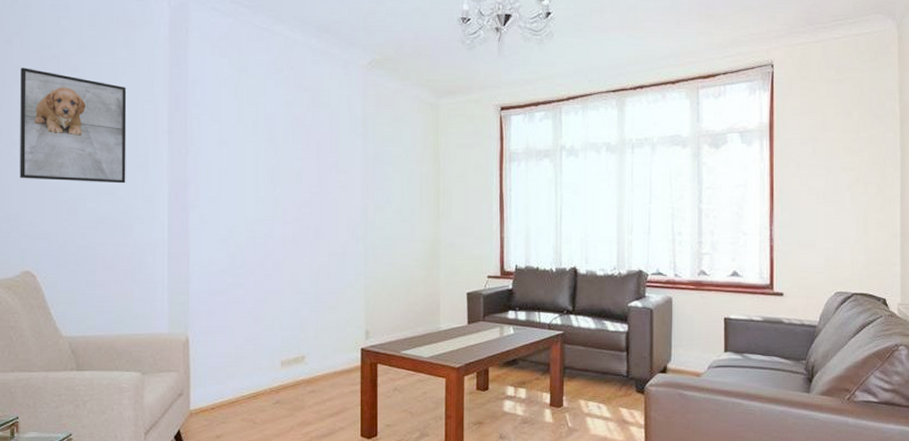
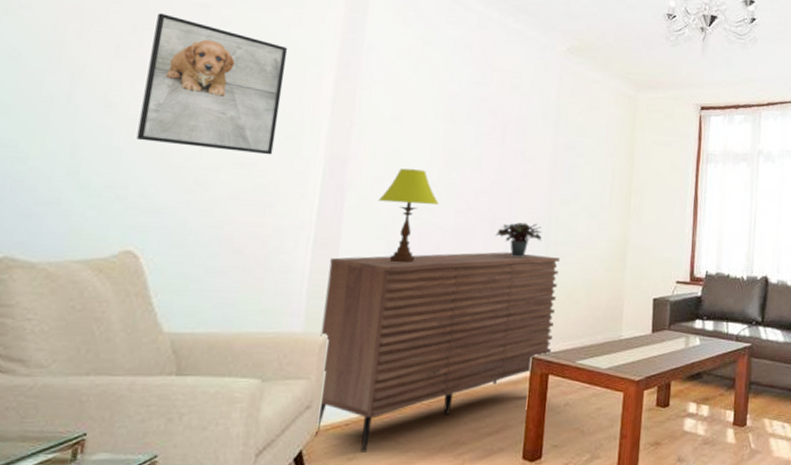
sideboard: none [183,257,378,431] -> present [311,252,560,452]
table lamp: none [217,187,268,271] -> present [378,168,439,263]
potted plant: none [319,230,360,261] -> present [495,222,542,258]

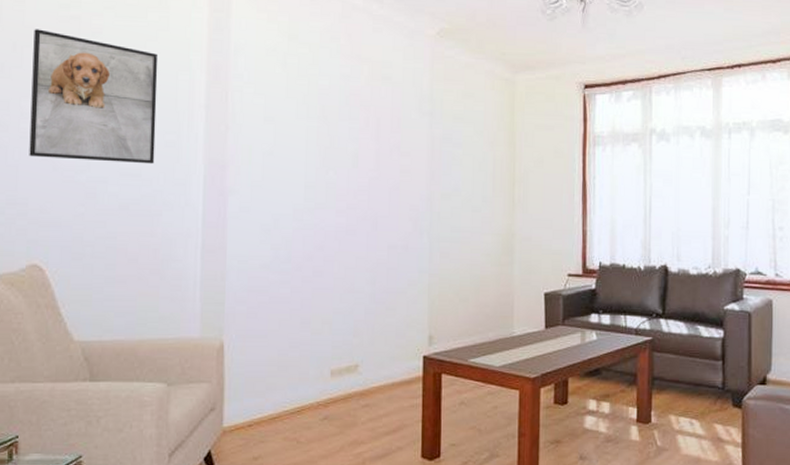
sideboard: present [311,252,560,452] -> none [217,251,444,452]
table lamp: present [378,168,439,263] -> none [259,170,319,266]
potted plant: present [495,222,542,258] -> none [377,220,424,256]

